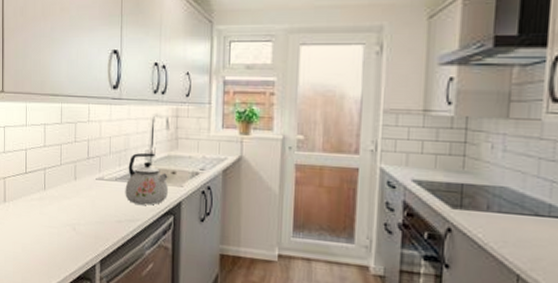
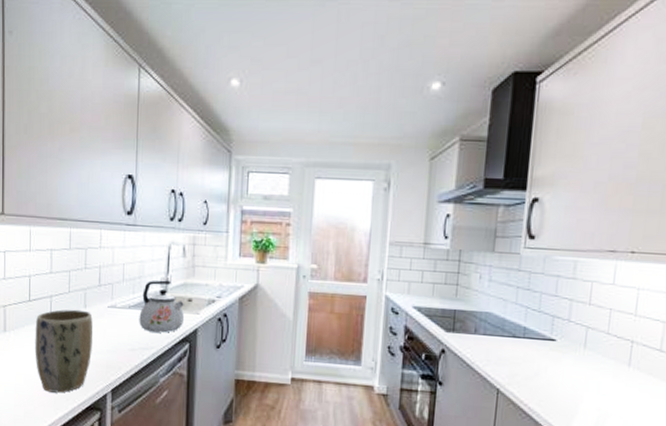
plant pot: none [30,181,82,262] -> present [34,309,93,393]

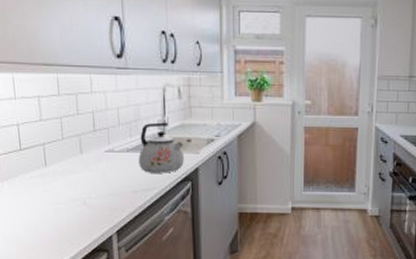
plant pot: present [34,309,93,393] -> none [29,156,93,238]

